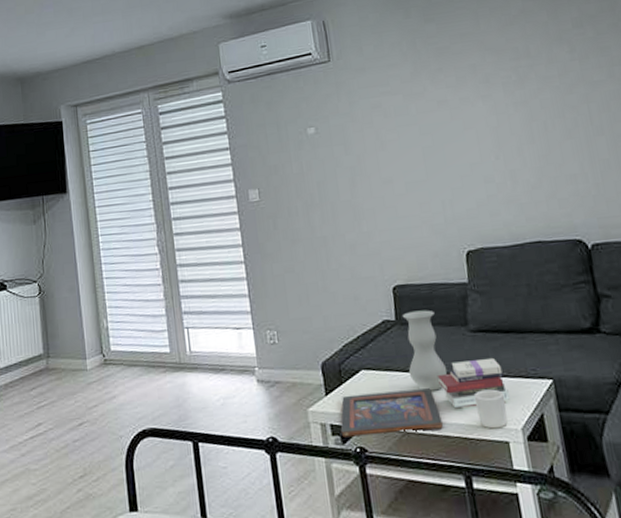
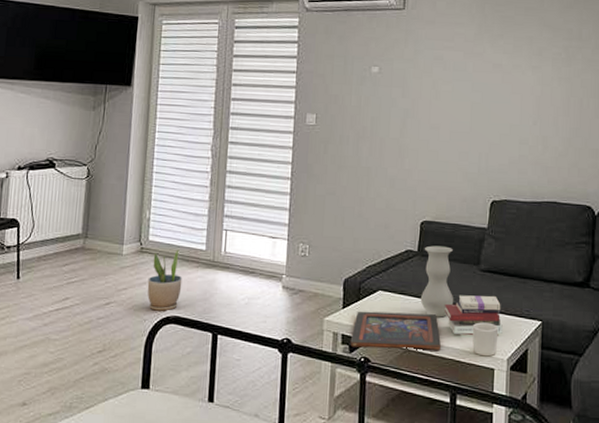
potted plant: none [117,355,153,425] -> present [147,249,182,311]

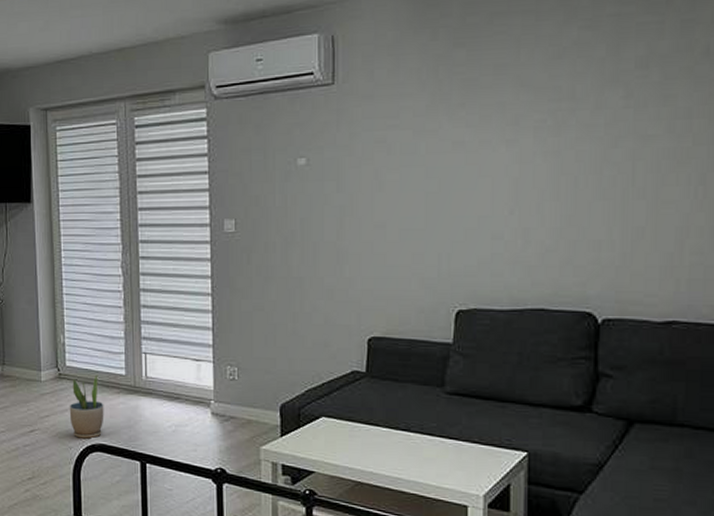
religious icon: present [350,311,441,350] -> none [292,439,399,484]
vase: present [420,245,454,318] -> none [372,365,414,447]
books: present [444,295,503,335] -> none [401,421,477,467]
mug: present [472,322,499,357] -> none [438,452,472,492]

